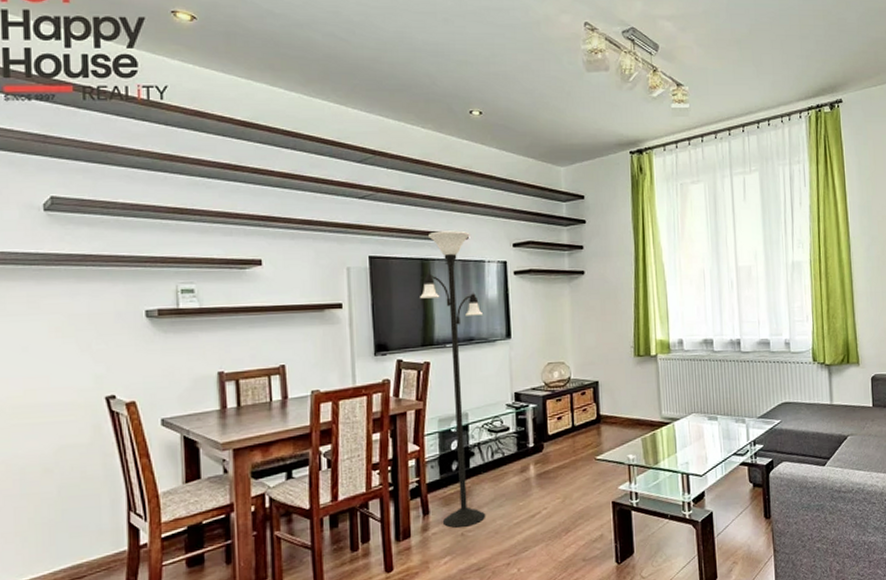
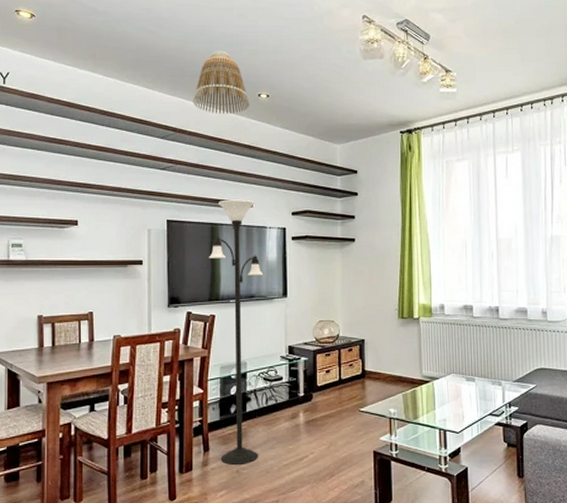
lamp shade: none [393,61,461,134] -> present [192,51,250,114]

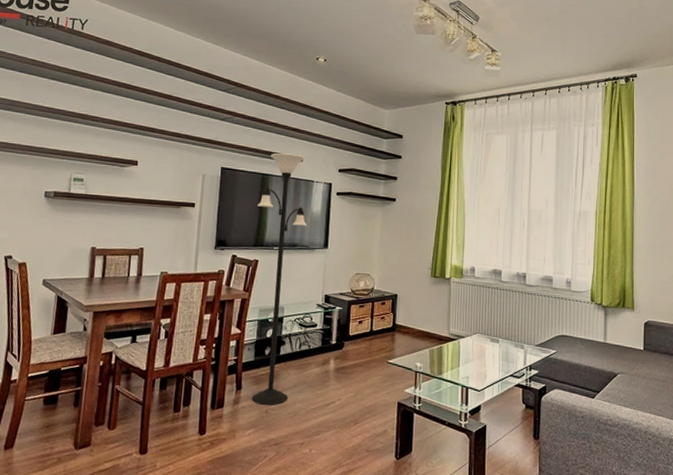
lamp shade: present [192,51,250,114] -> none [255,15,308,74]

